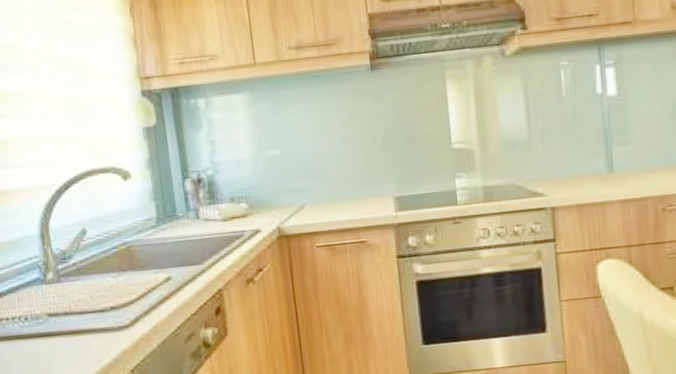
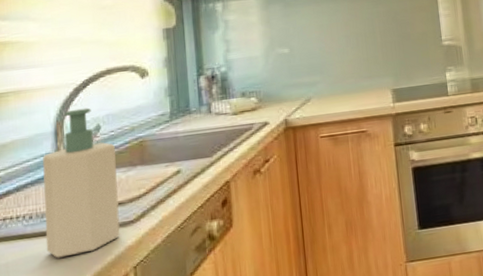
soap bottle: none [31,210,115,359] -> present [42,107,120,258]

